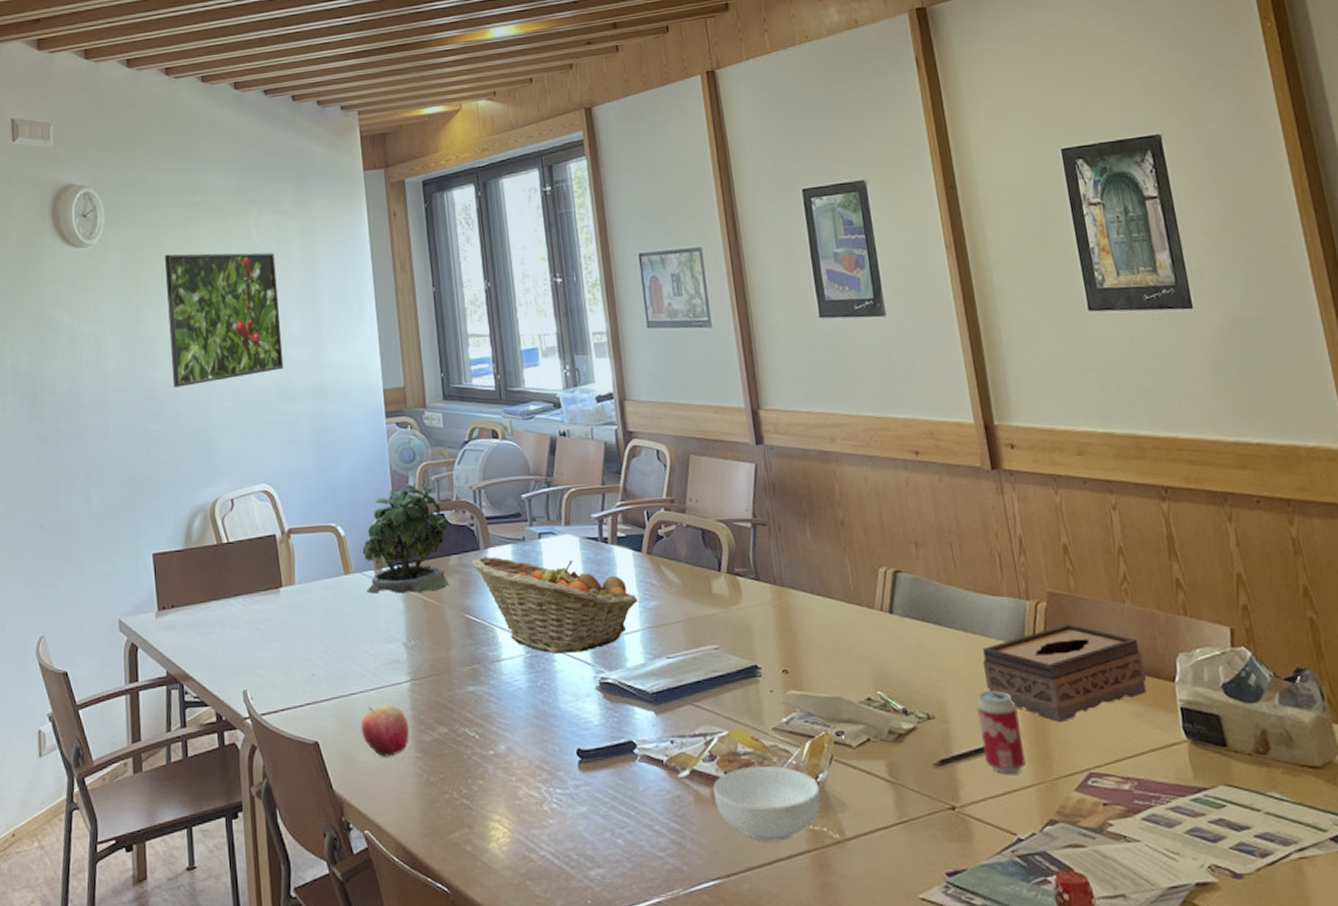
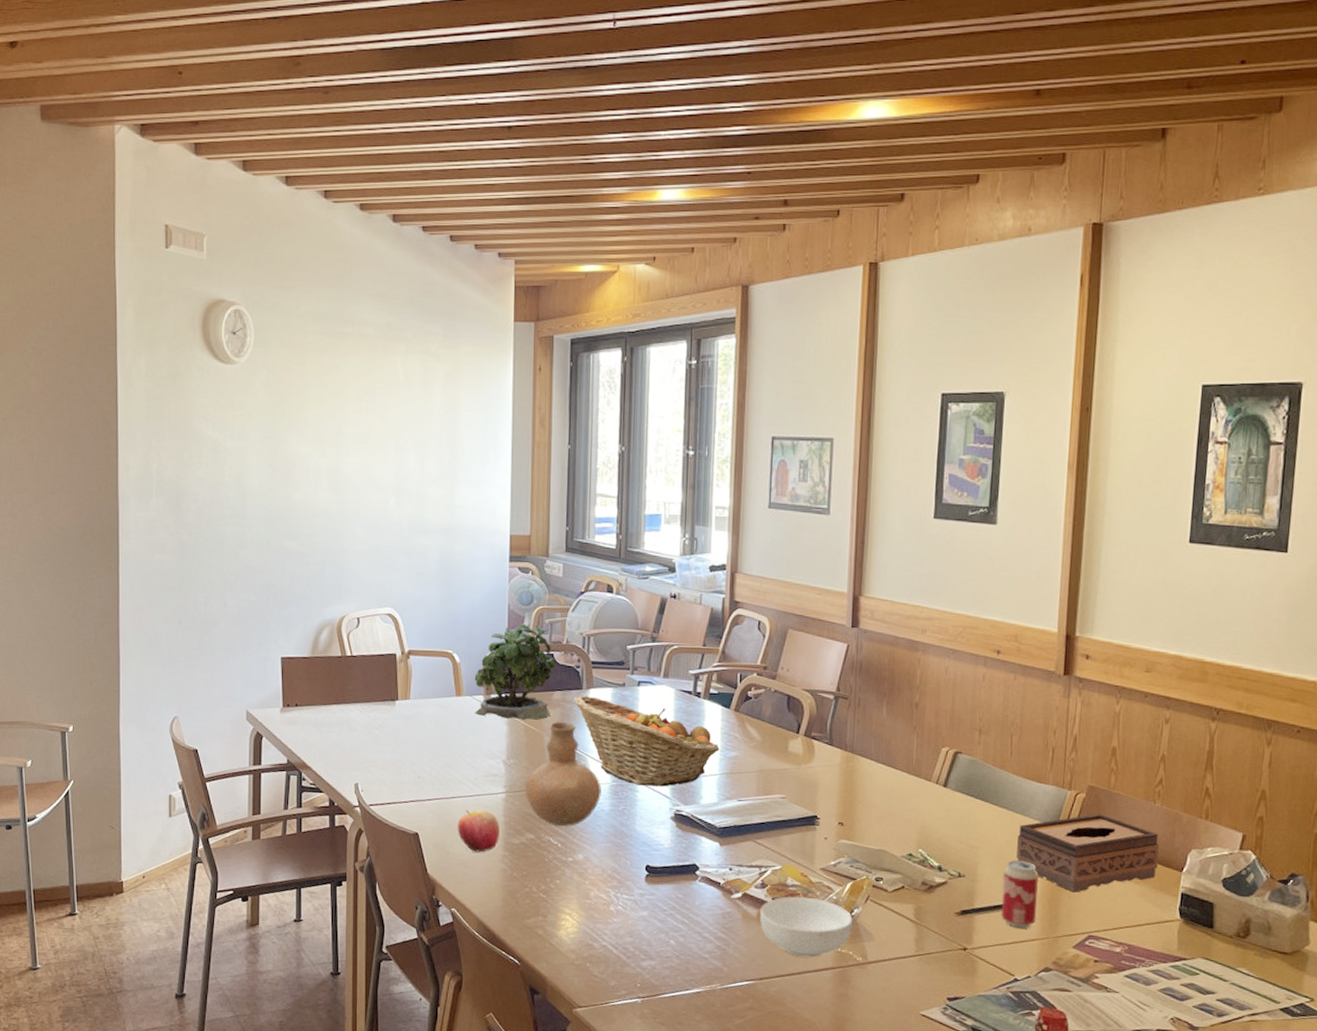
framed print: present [164,252,284,387] -> none [310,381,418,510]
vase: none [431,590,516,713] -> present [525,722,601,826]

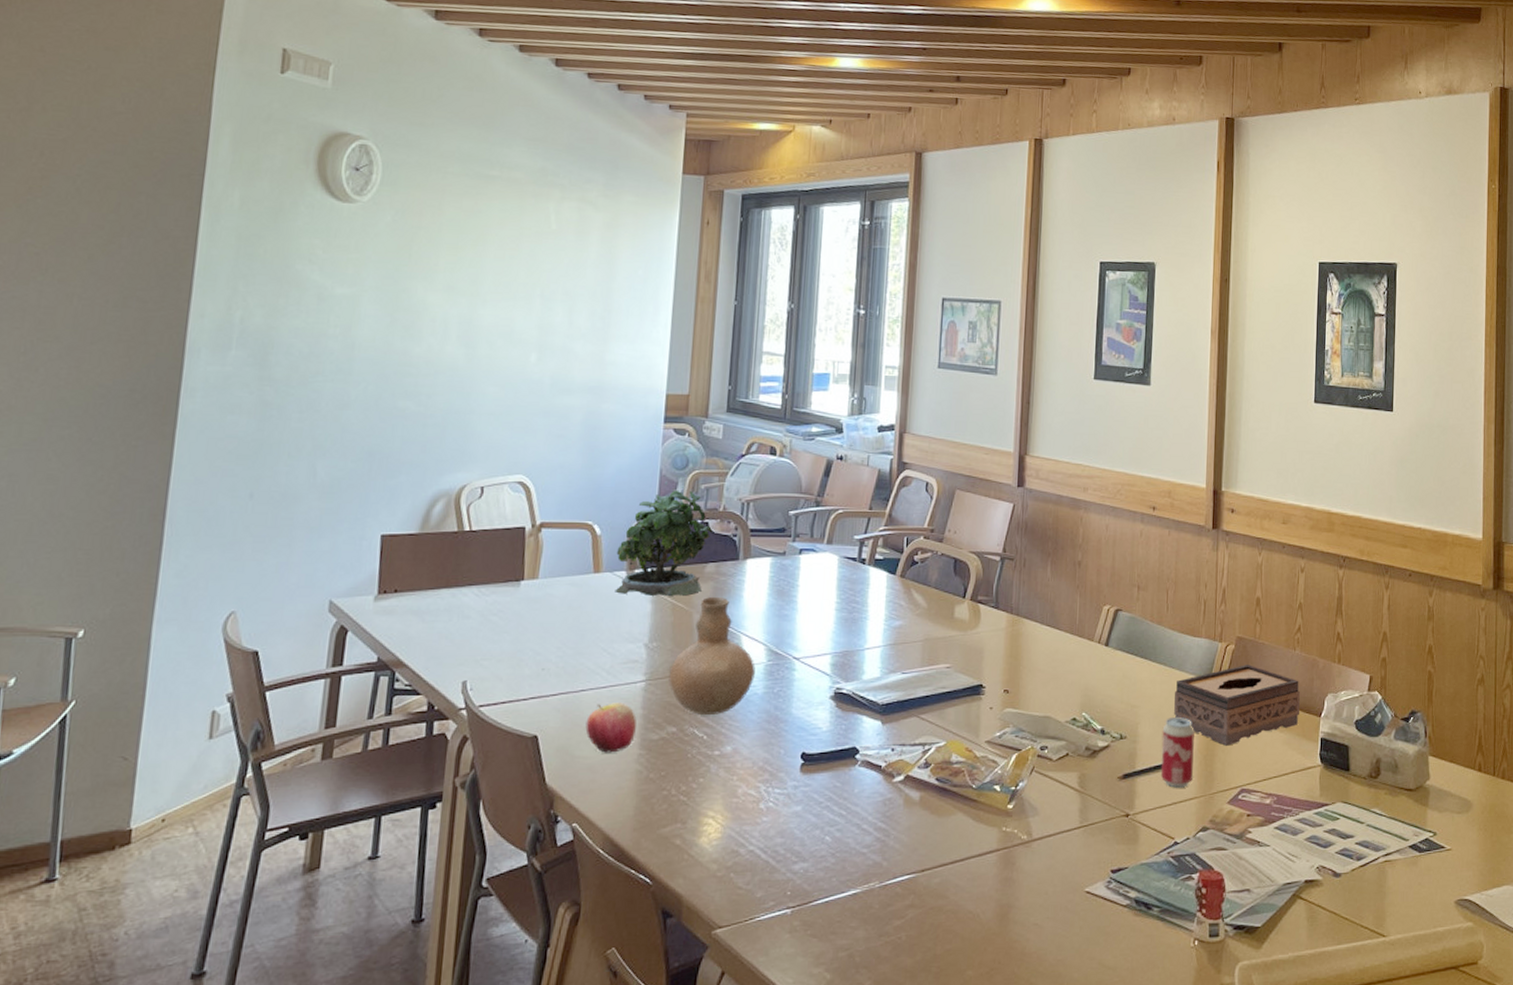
fruit basket: present [574,696,720,787] -> none [728,567,884,663]
cereal bowl: present [760,896,853,958] -> none [922,773,1018,841]

